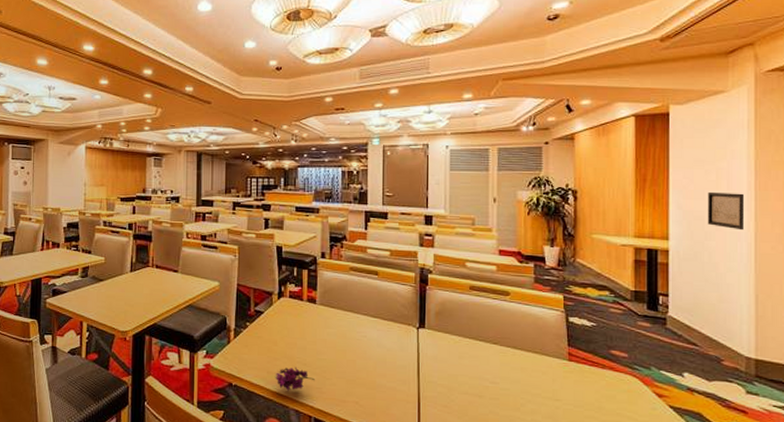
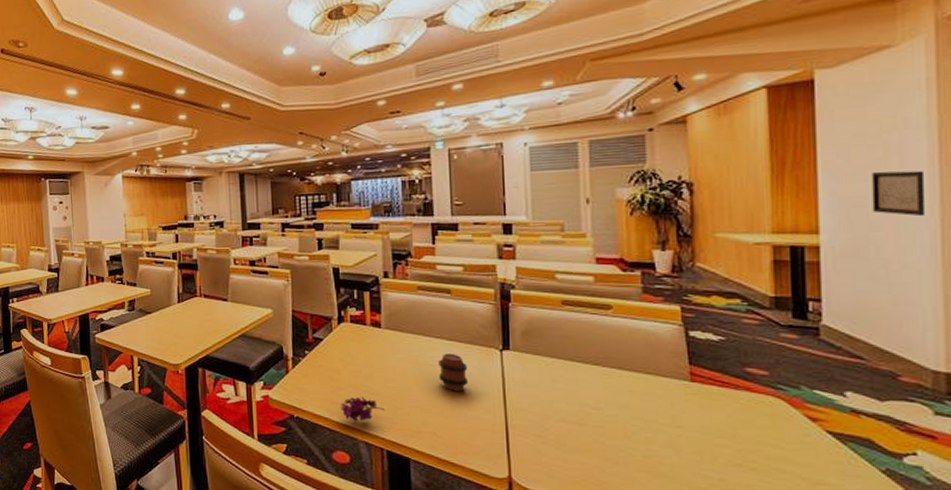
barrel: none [364,330,388,365] -> present [438,354,468,392]

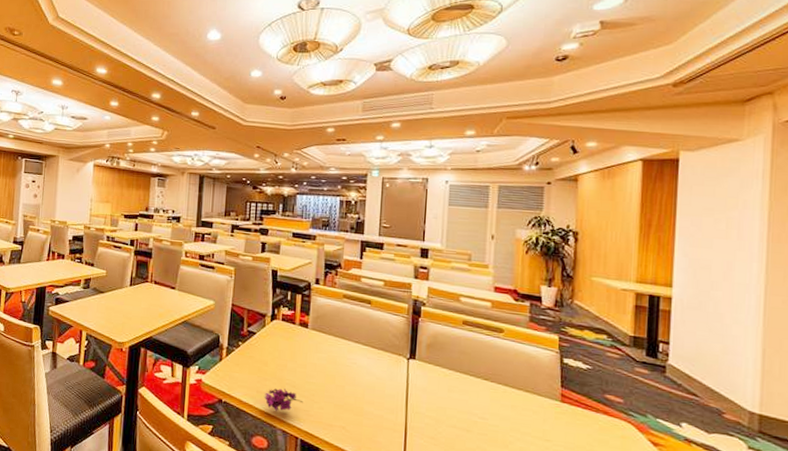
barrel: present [438,354,468,392] -> none [353,357,378,392]
wall art: present [871,170,926,217] -> none [714,242,756,282]

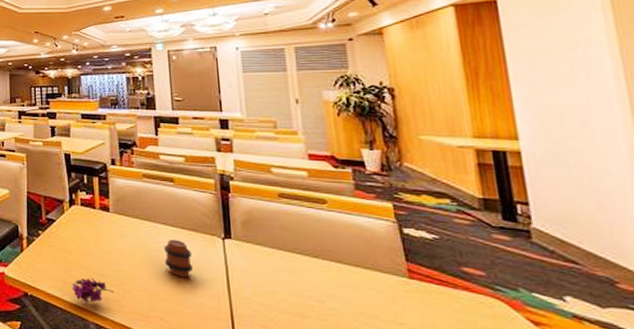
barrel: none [353,357,378,392] -> present [164,239,192,278]

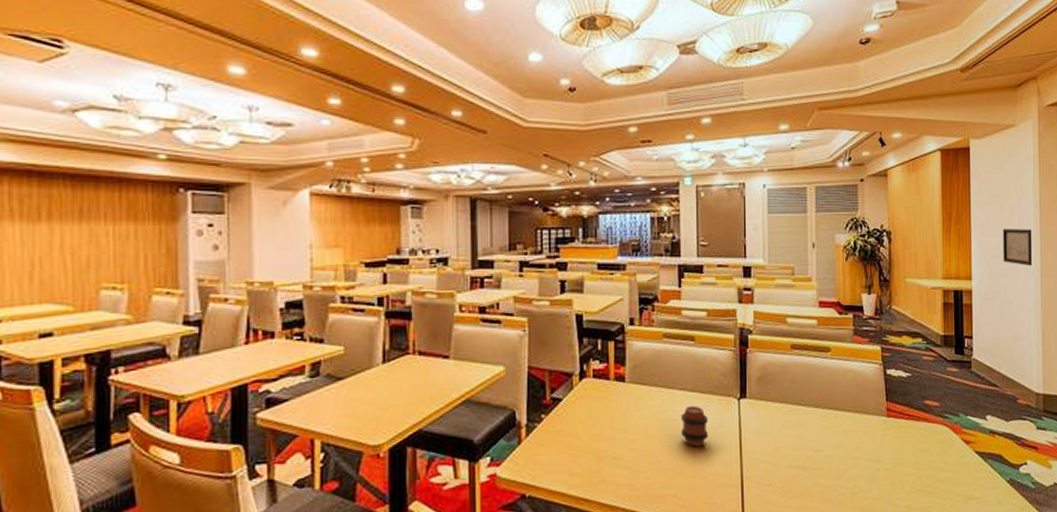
flower: present [71,278,114,303] -> none [578,463,626,494]
wall art: none [561,85,618,127] -> present [1003,229,1033,266]

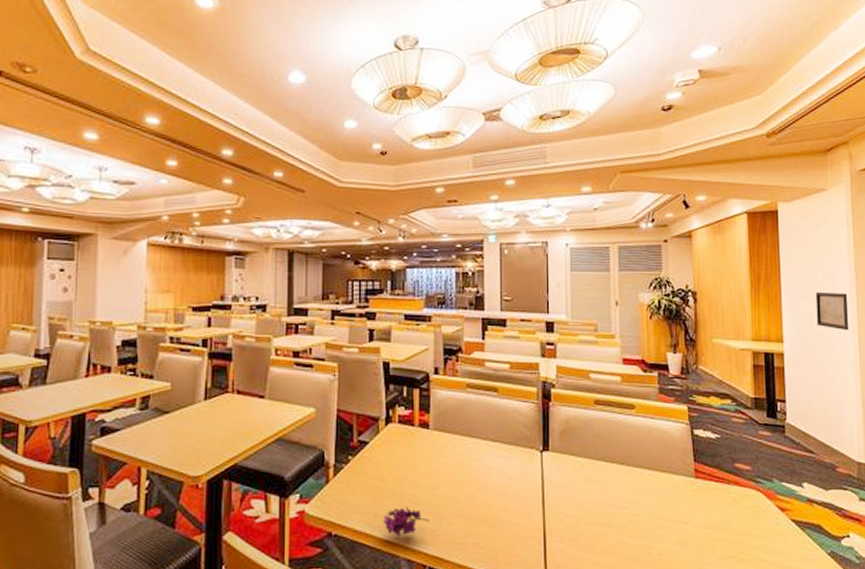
flower: none [578,463,626,494] -> present [382,507,429,537]
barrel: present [681,406,708,447] -> none [484,456,510,497]

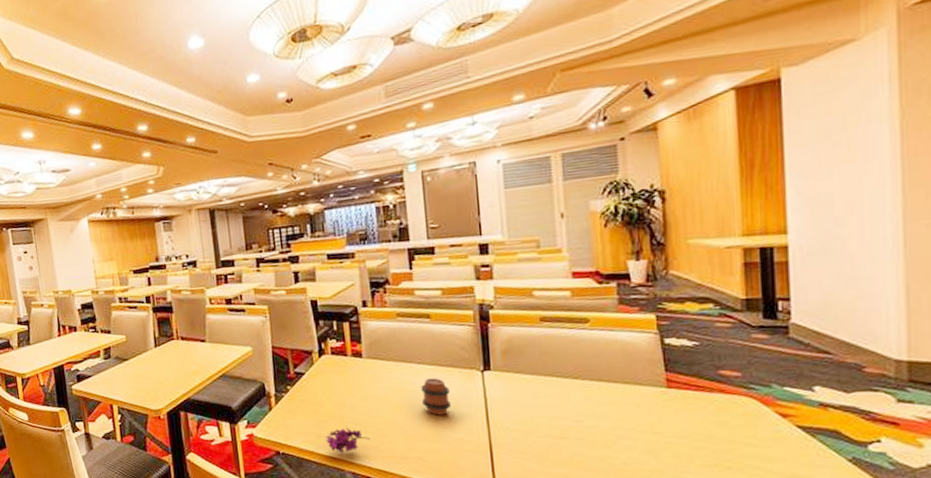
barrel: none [484,456,510,497] -> present [421,378,451,416]
wall art: present [815,292,849,331] -> none [837,164,888,210]

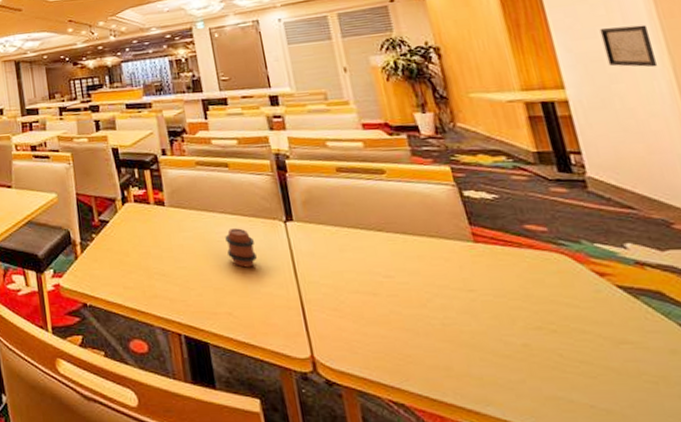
flower: present [324,427,370,453] -> none [132,279,178,307]
wall art: none [837,164,888,210] -> present [599,25,657,68]

